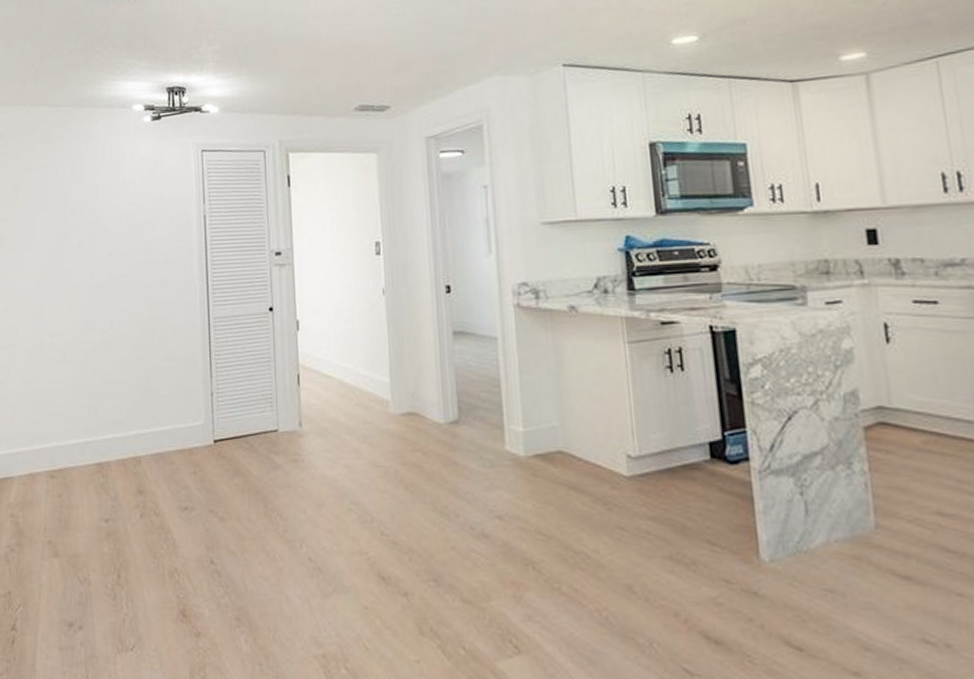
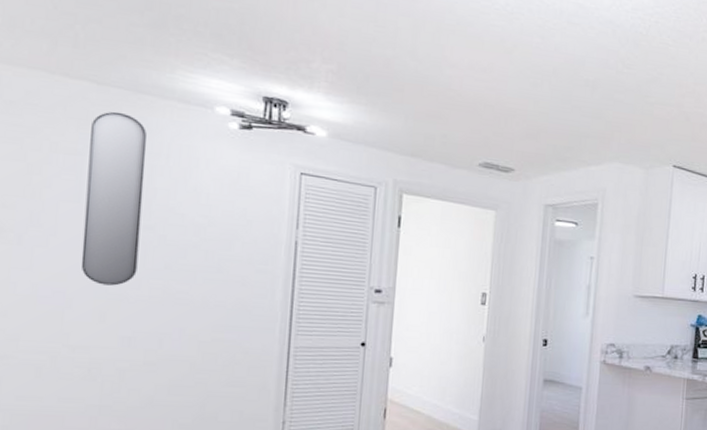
home mirror: none [51,126,90,277] -> present [81,111,147,286]

